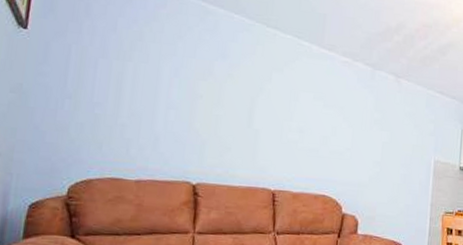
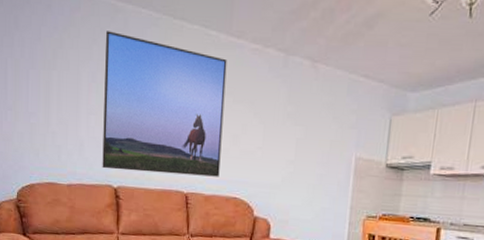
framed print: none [180,30,319,176] -> present [102,31,227,177]

